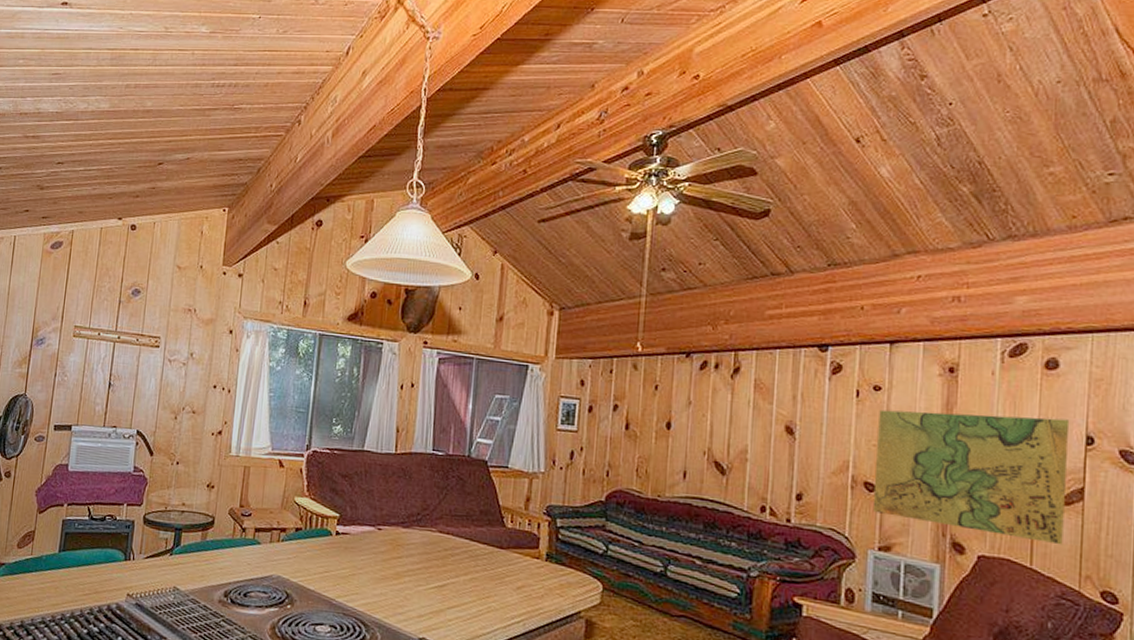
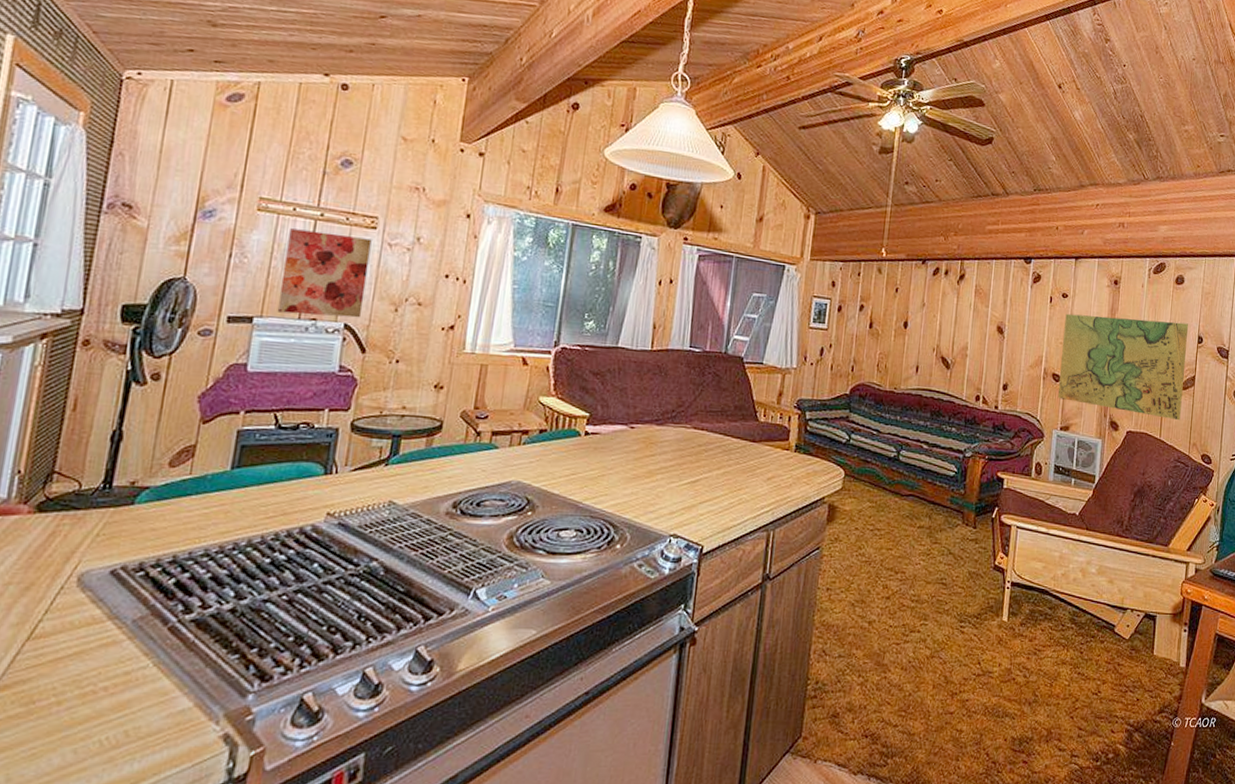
wall art: none [88,350,156,425] -> present [277,228,372,318]

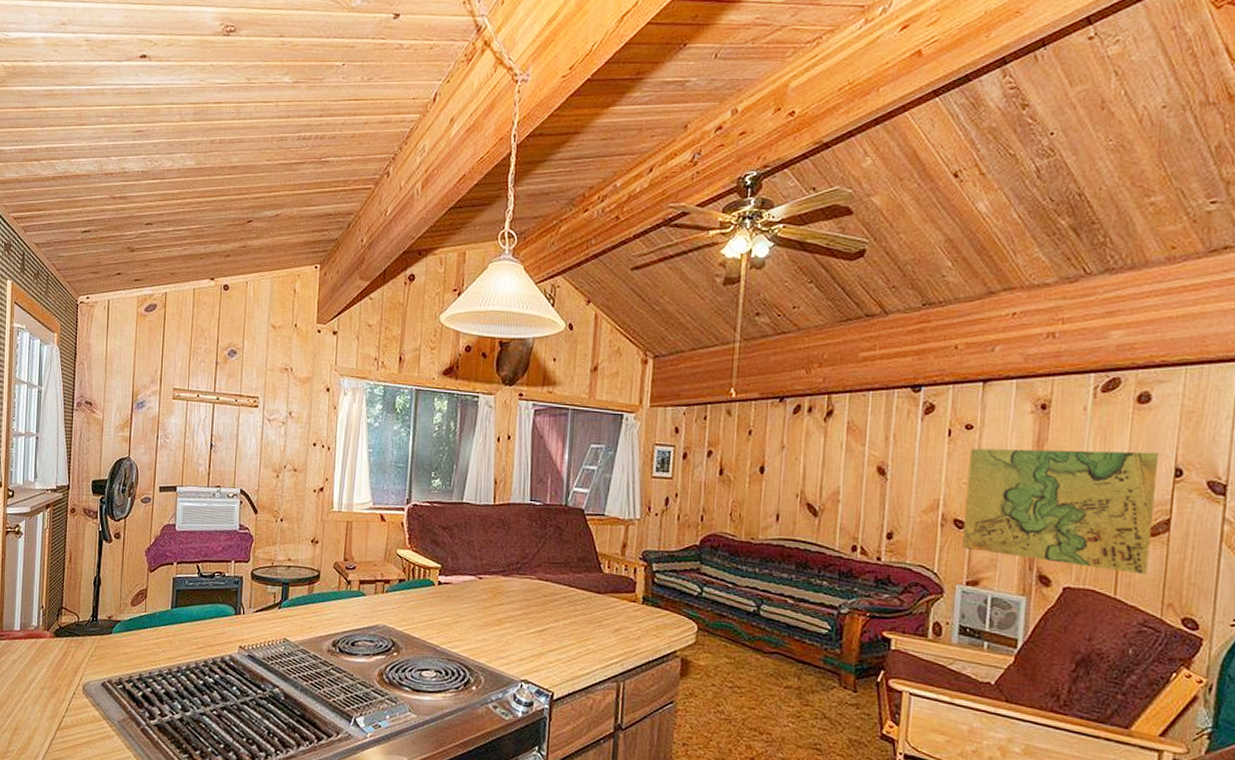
wall art: present [277,228,372,318] -> none [192,412,255,484]

